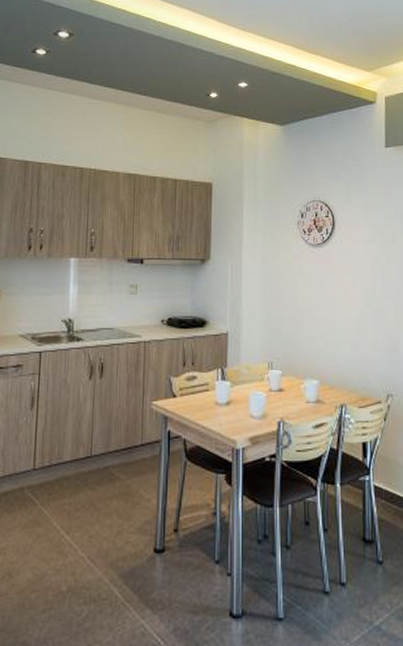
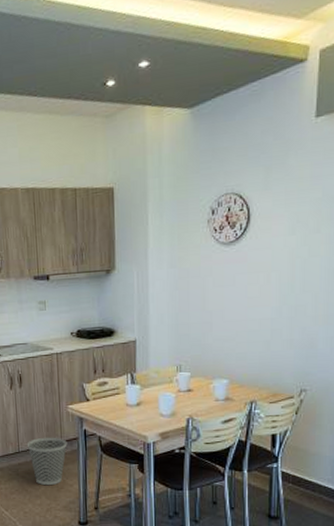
wastebasket: none [101,438,148,501] -> present [26,437,67,486]

